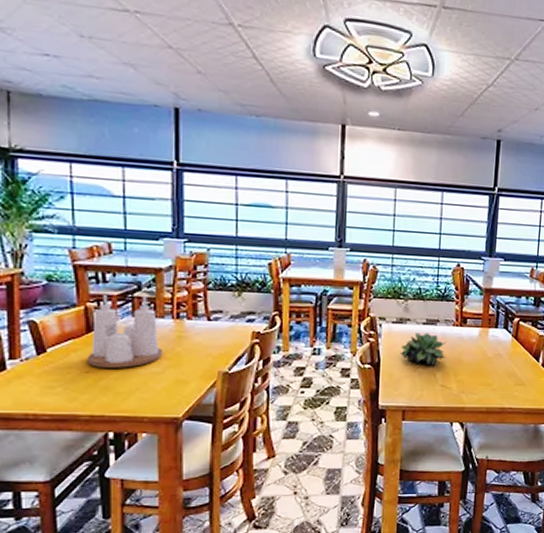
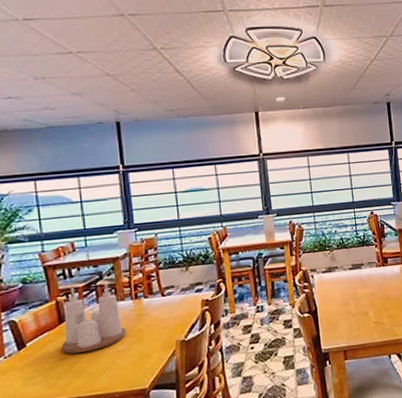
succulent plant: present [399,332,446,366] -> none [333,276,375,306]

